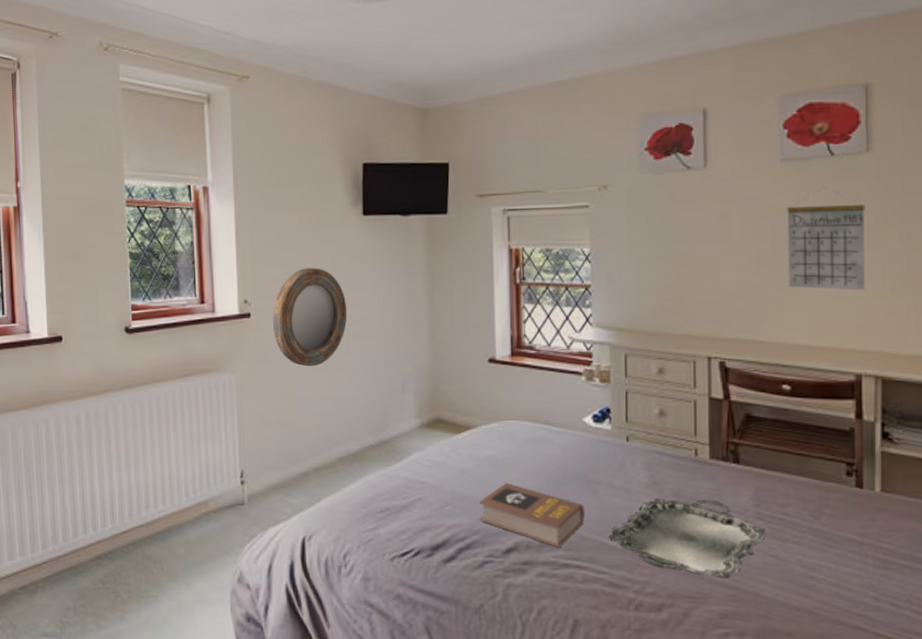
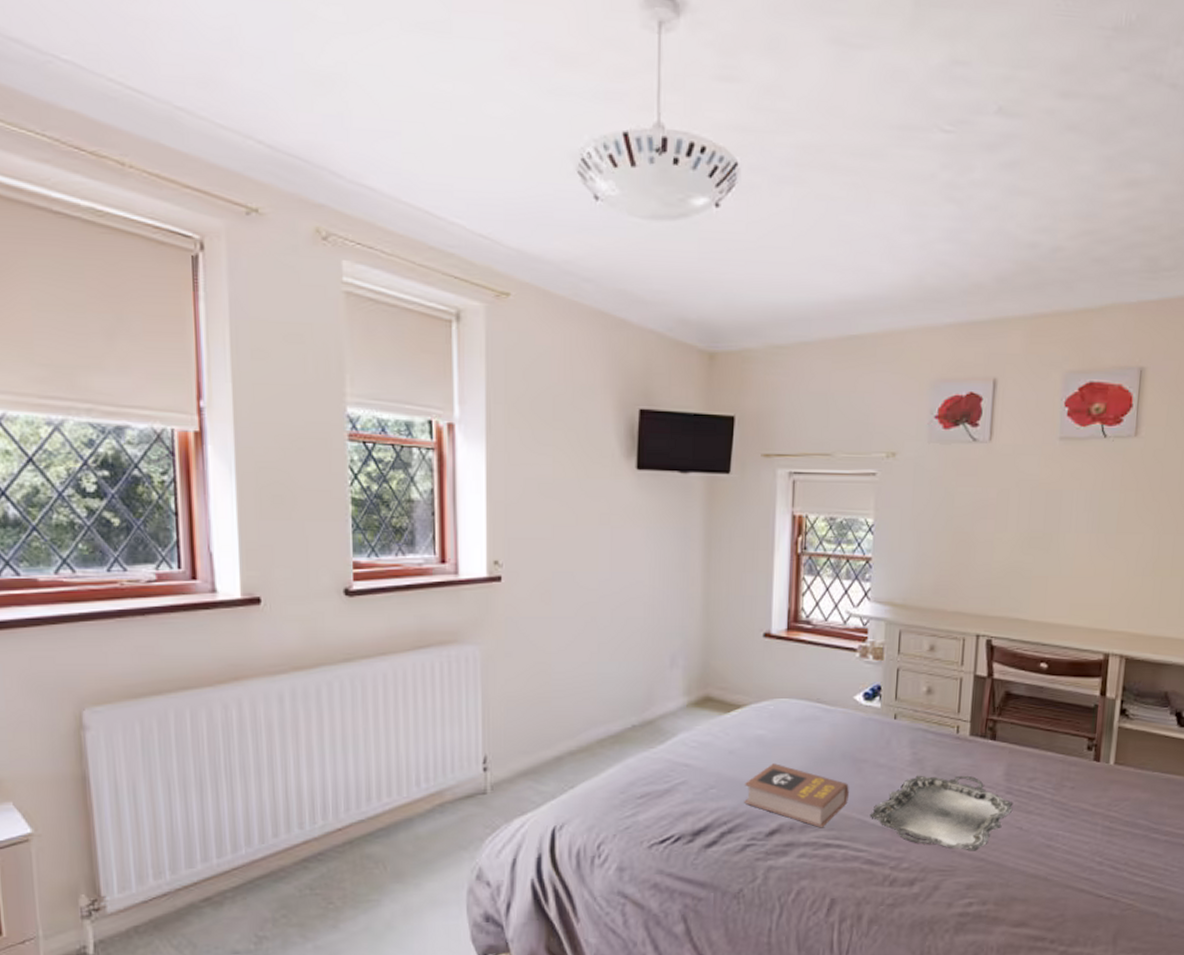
home mirror: present [272,268,348,367] -> none [527,526,614,639]
calendar: present [787,187,865,291] -> none [1054,469,1129,573]

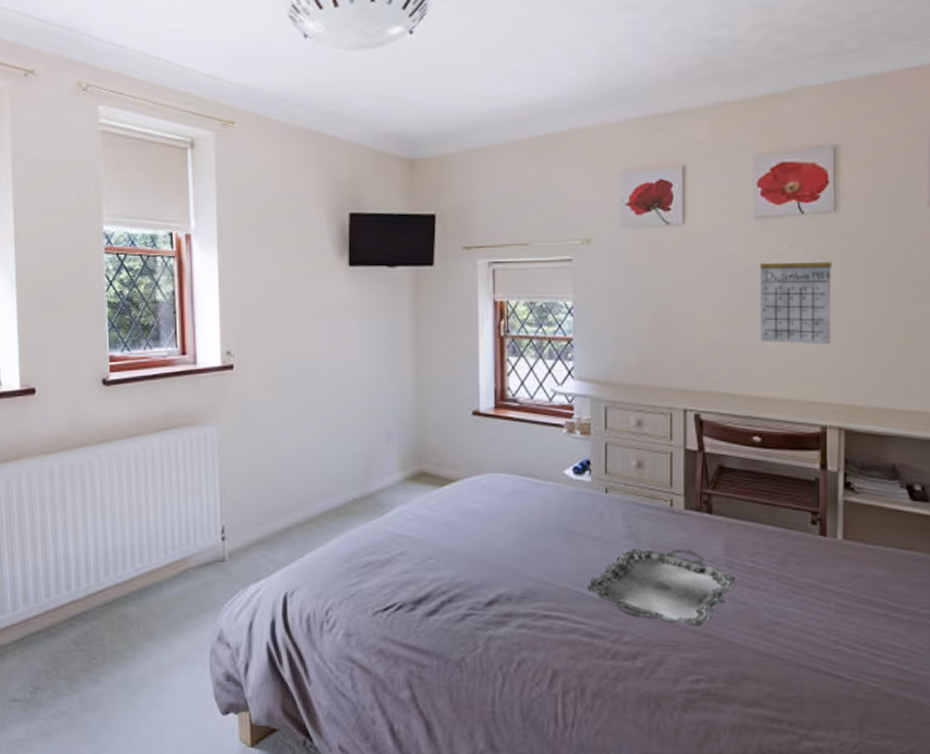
book: present [744,763,849,828] -> none [462,535,564,600]
calendar: none [1054,469,1129,573] -> present [760,244,832,345]

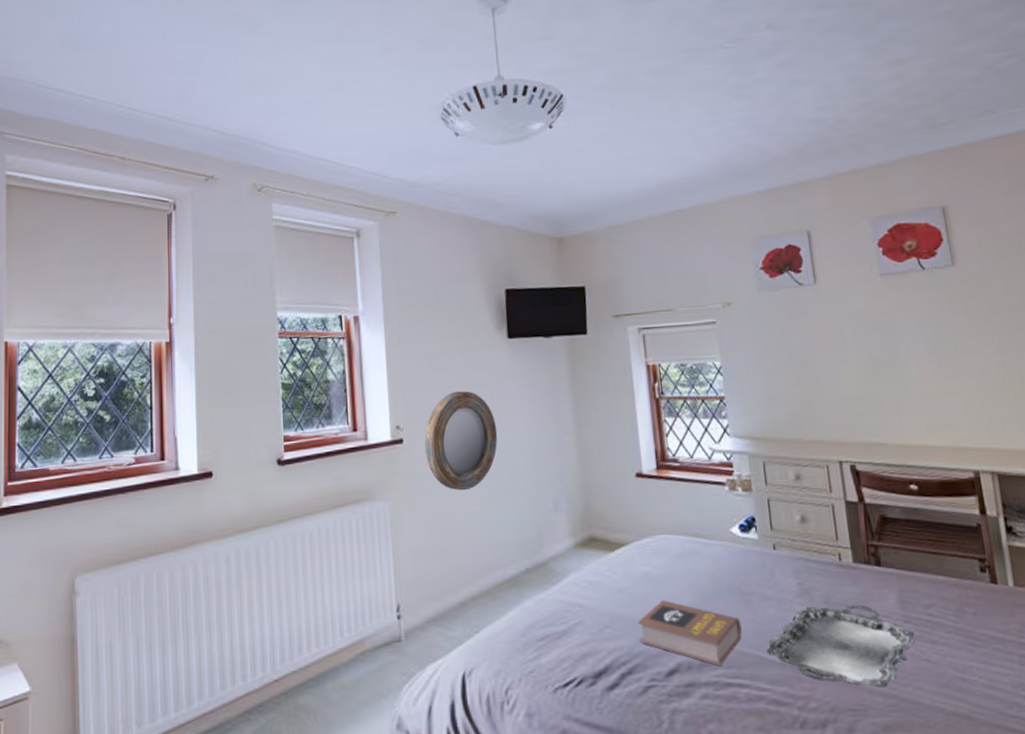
home mirror: none [255,319,332,420] -> present [424,391,498,491]
book: none [462,535,564,600] -> present [638,600,742,667]
calendar: present [760,244,832,345] -> none [891,298,970,392]

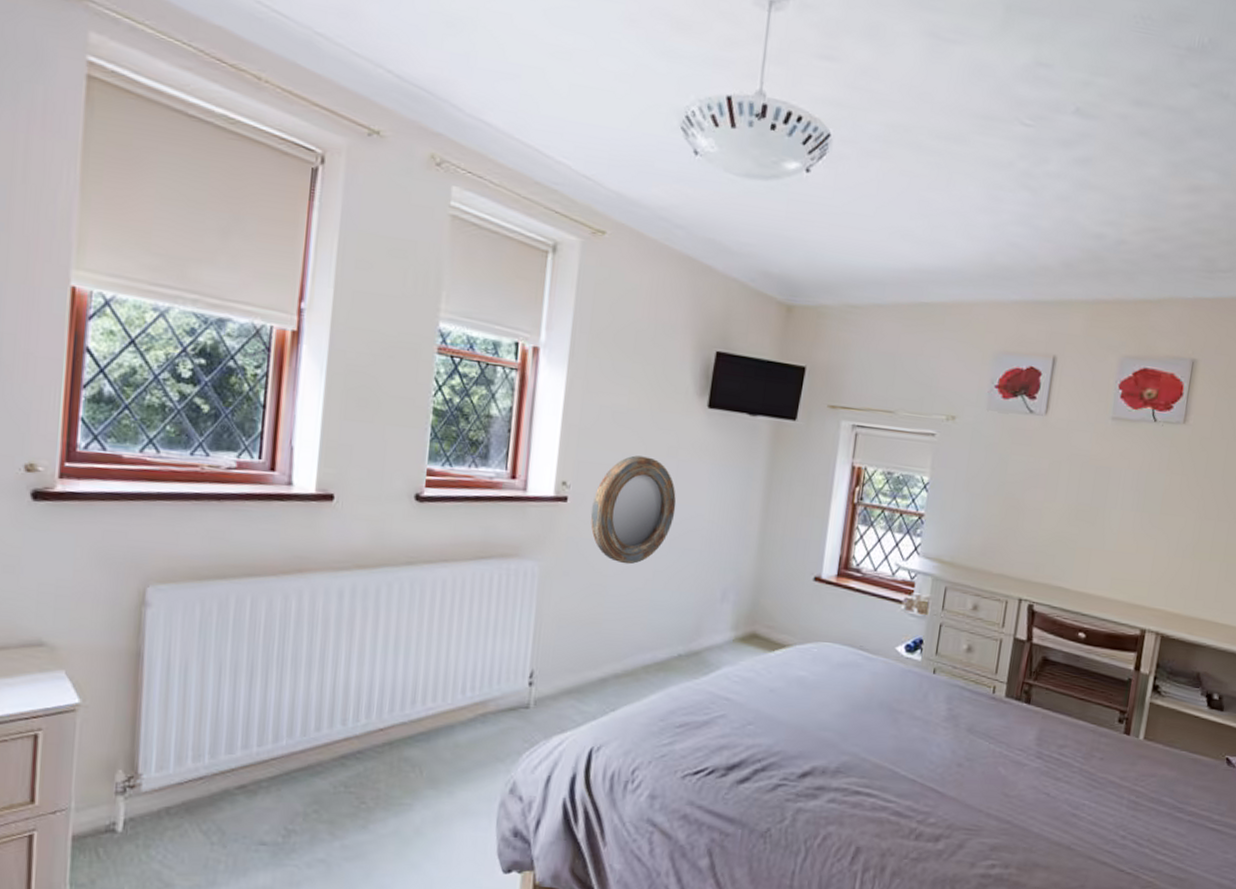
book: present [638,600,742,667] -> none [780,706,884,775]
serving tray: present [766,604,915,688] -> none [901,731,1043,813]

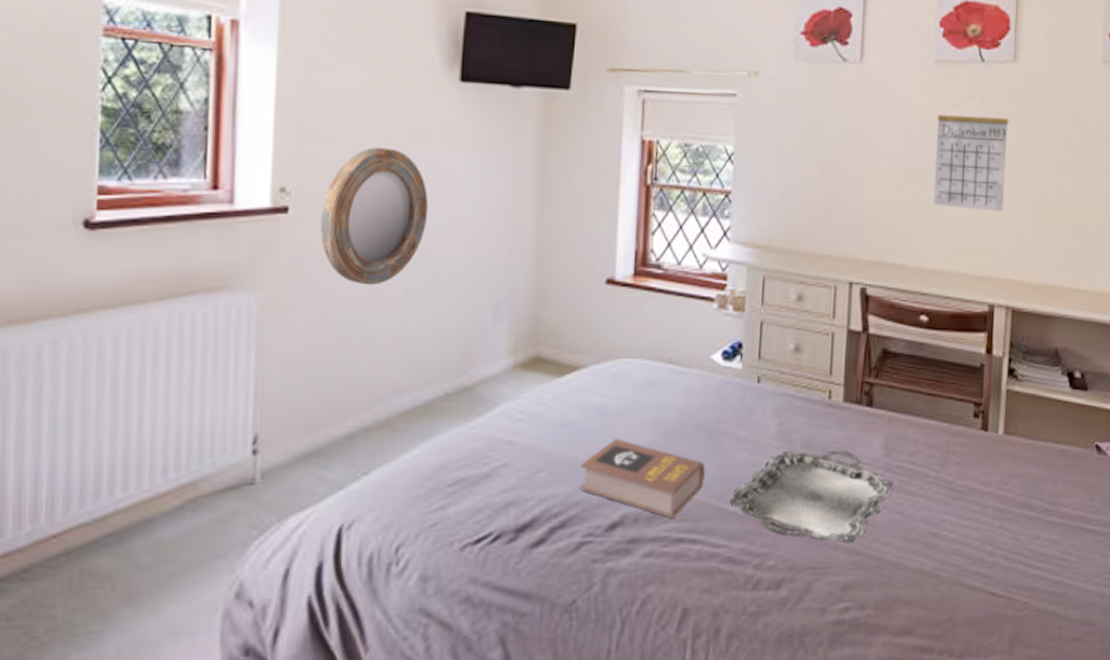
book: none [780,706,884,775] -> present [580,439,705,519]
serving tray: none [901,731,1043,813] -> present [729,450,894,543]
calendar: none [1098,450,1174,552] -> present [933,96,1009,212]

